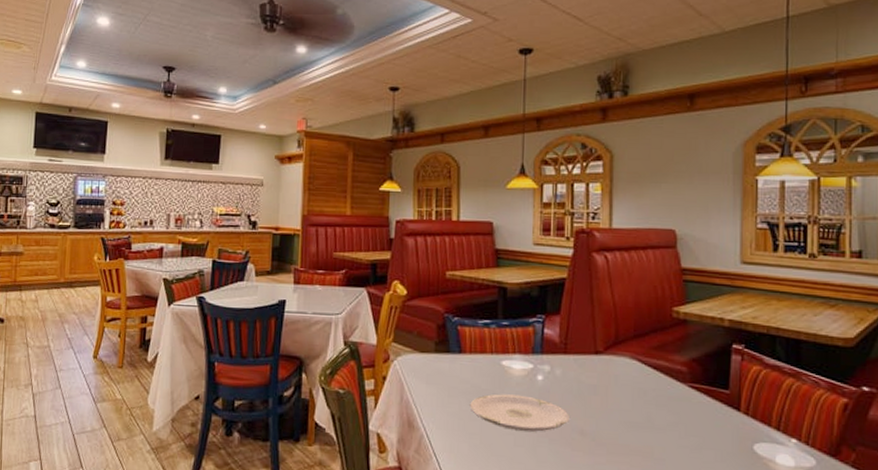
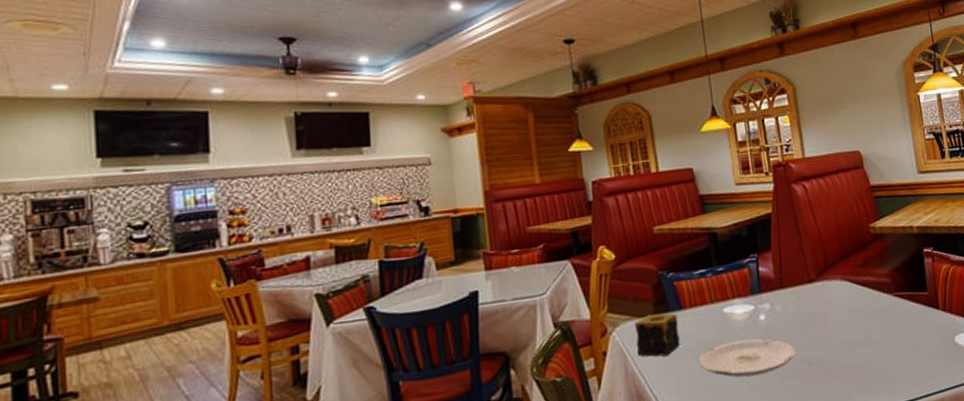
candle: none [413,351,456,393] -> present [635,313,680,357]

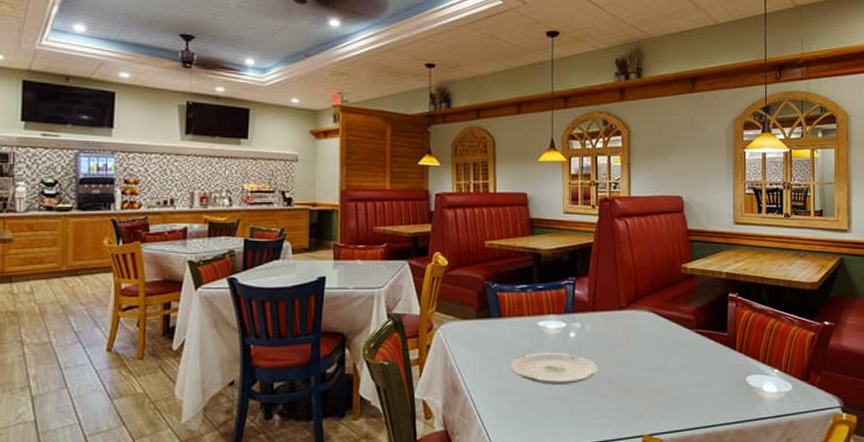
candle: present [635,313,680,357] -> none [457,318,496,356]

